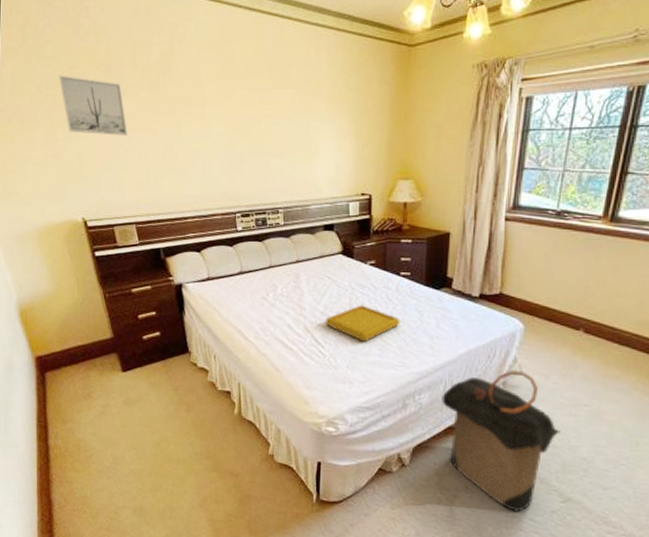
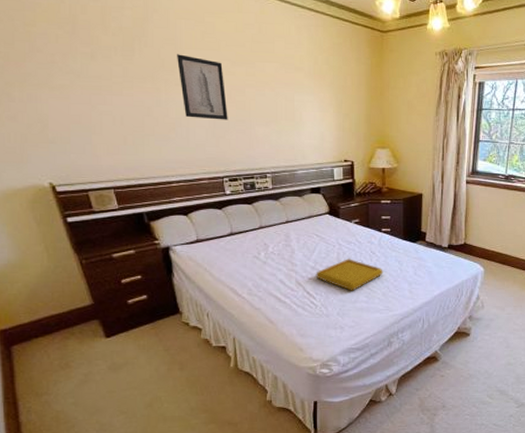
wall art: present [59,75,127,136] -> none [12,31,99,99]
wall art: none [197,86,243,153] -> present [177,54,228,120]
laundry hamper: present [442,369,560,512] -> none [421,305,514,420]

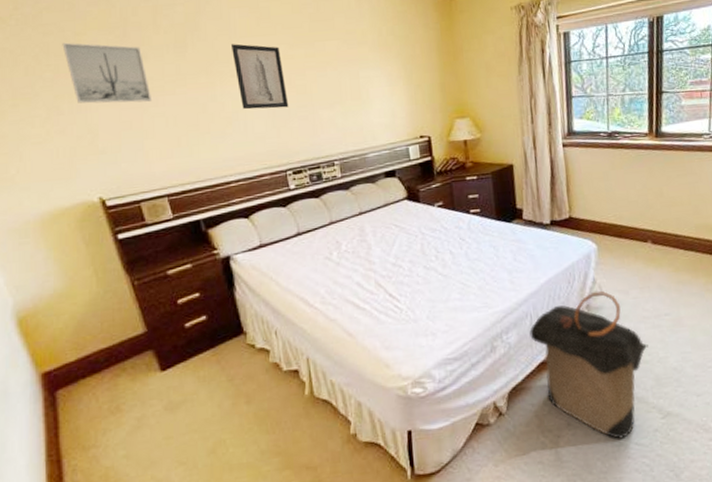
wall art: none [12,31,99,99] -> present [62,42,151,104]
serving tray: present [315,259,383,291] -> none [397,249,477,288]
laundry hamper: none [421,305,514,420] -> present [529,291,648,439]

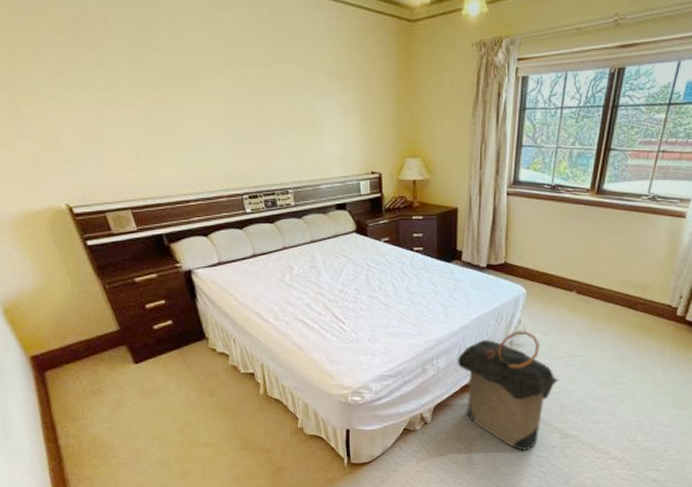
wall art: present [62,42,151,104] -> none [13,40,109,112]
wall art: present [232,44,289,110] -> none [186,58,245,131]

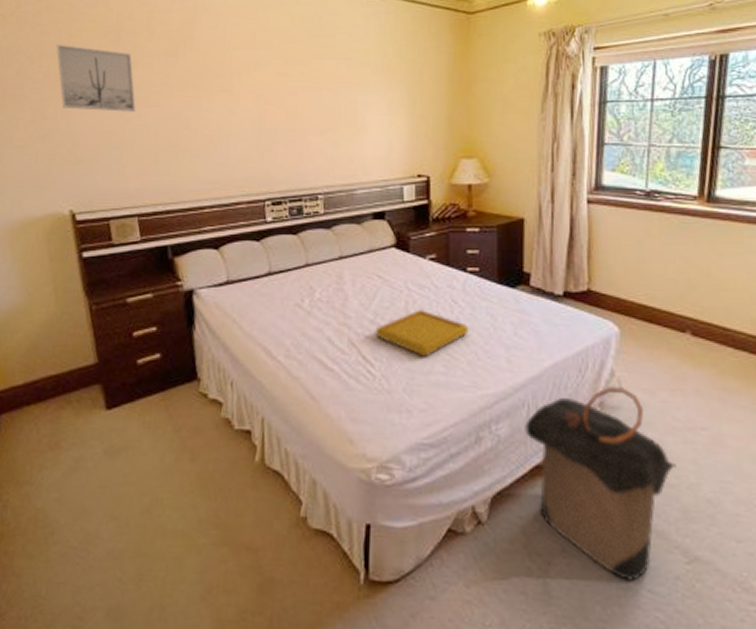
wall art: none [13,40,109,112] -> present [56,44,136,112]
serving tray: none [344,281,416,315] -> present [375,310,469,357]

